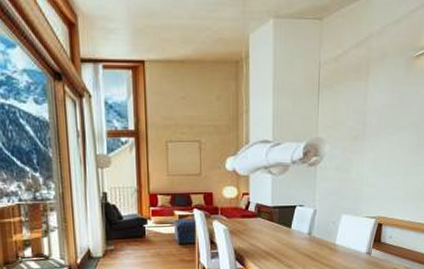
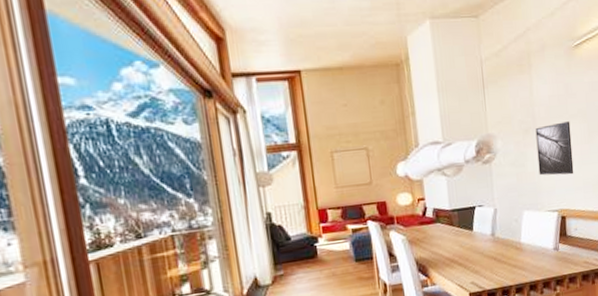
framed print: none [362,132,400,185] -> present [535,121,574,176]

